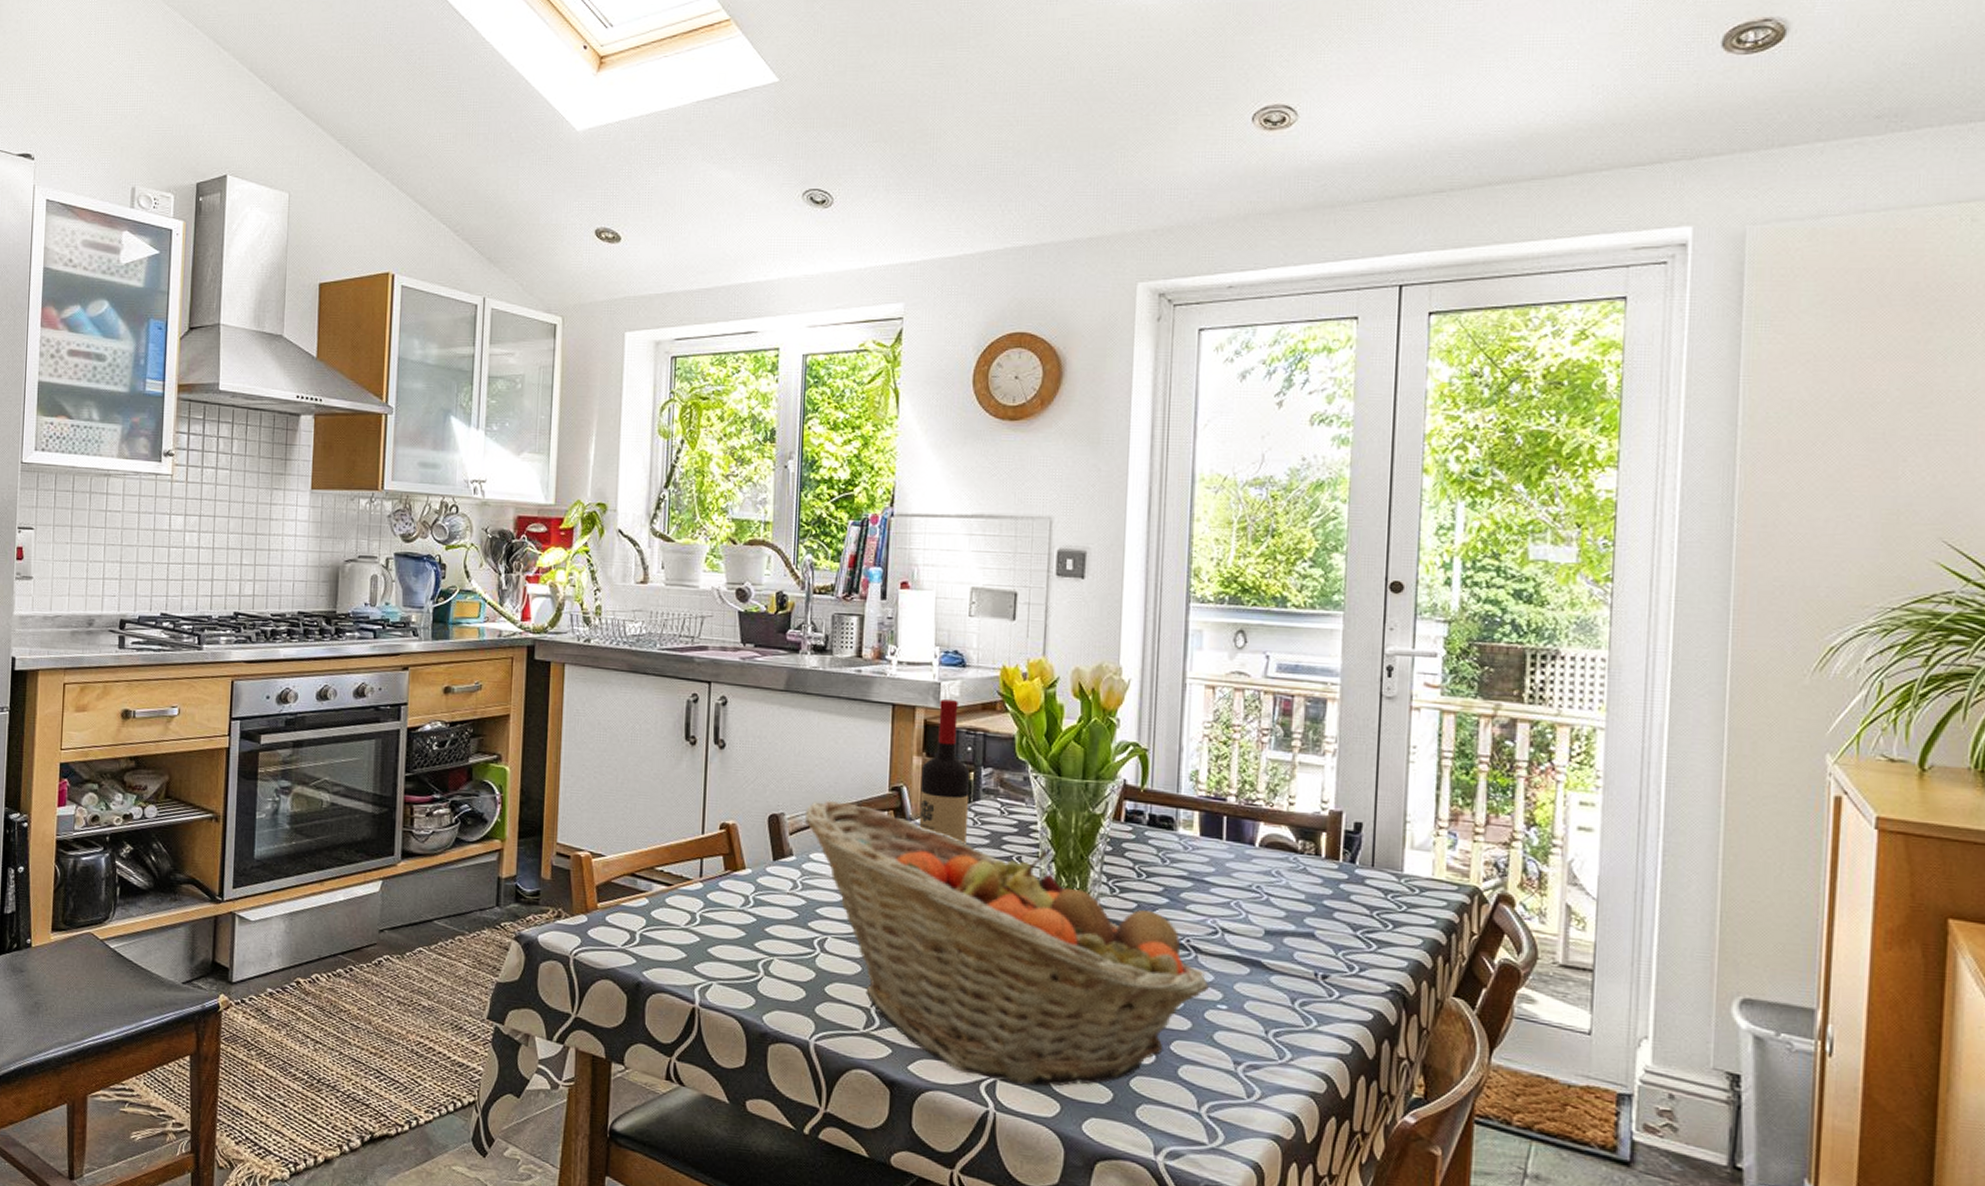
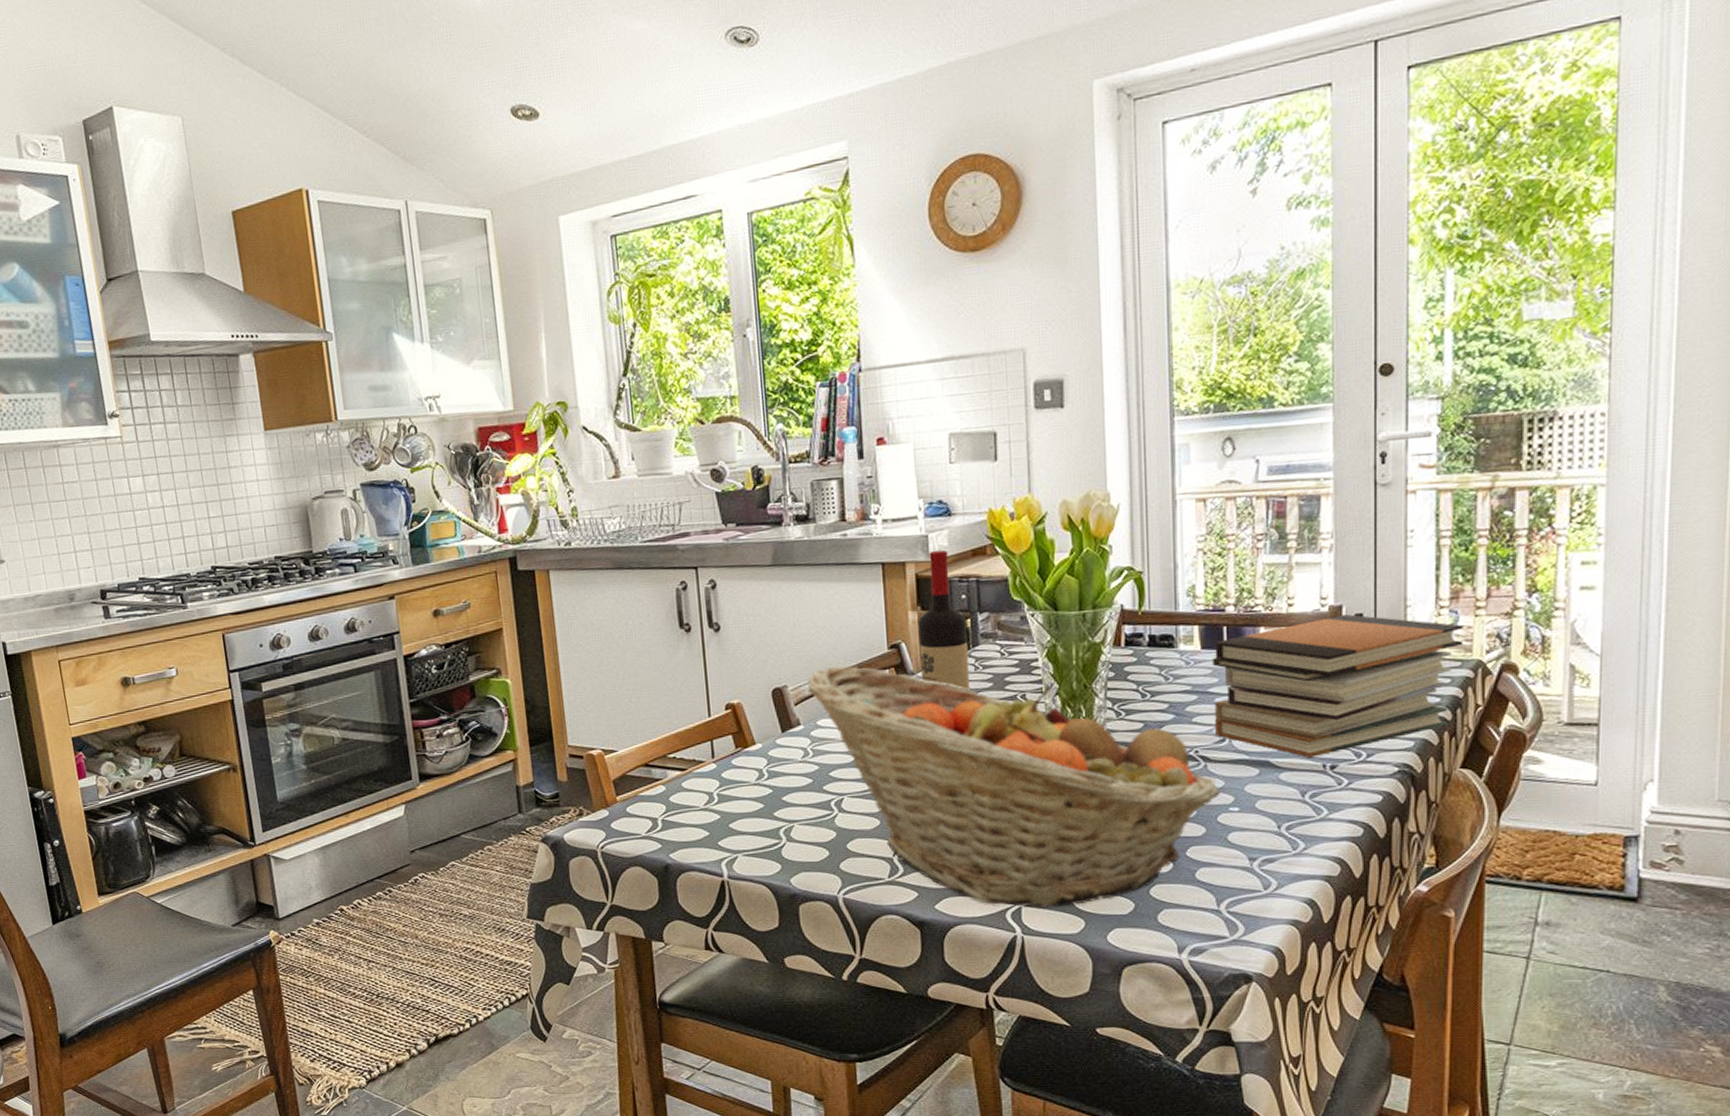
book stack: none [1208,821,1461,964] -> present [1212,614,1463,757]

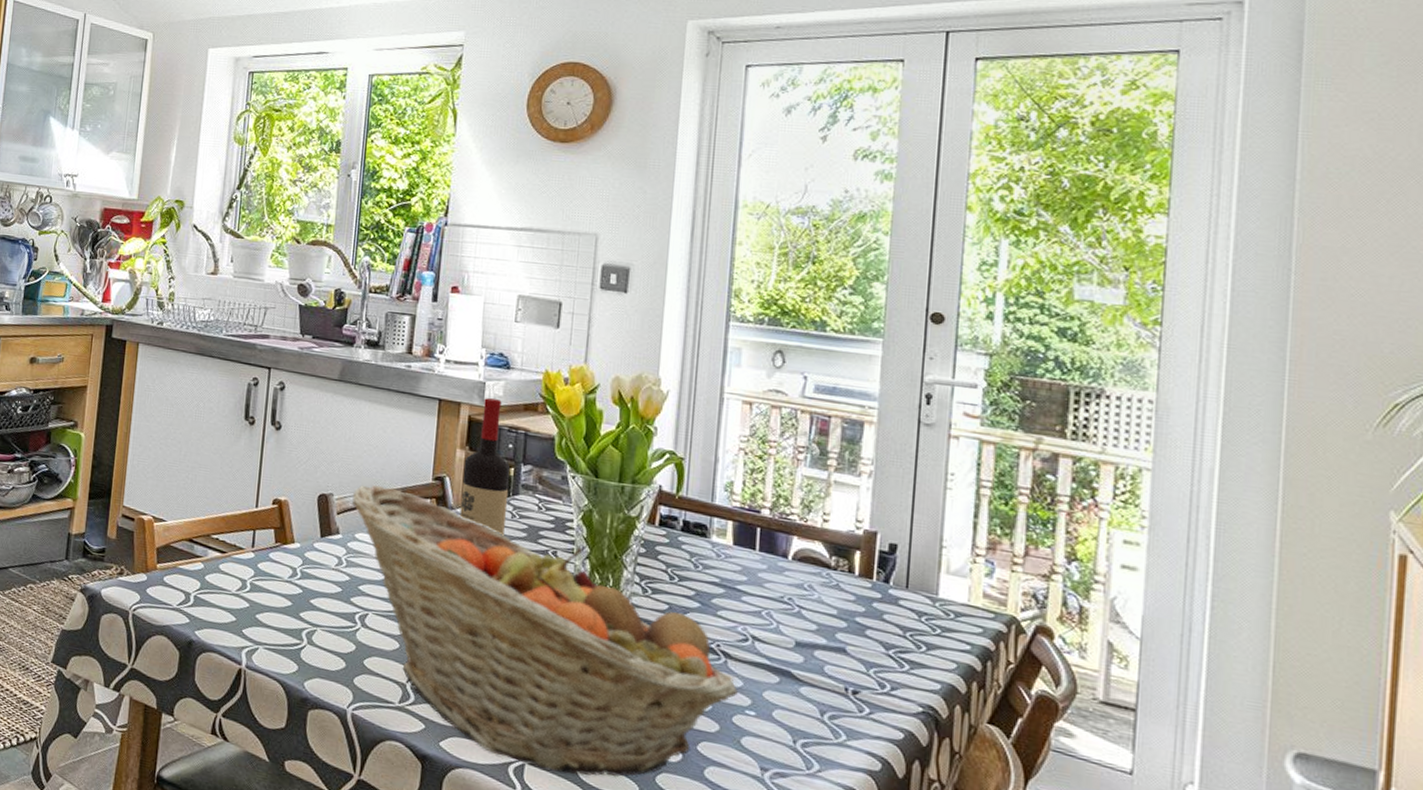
book stack: present [1212,614,1463,757] -> none [739,540,998,678]

